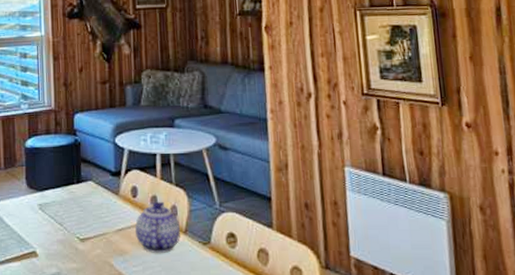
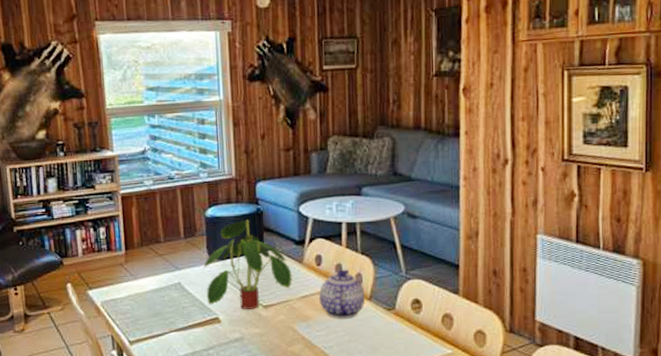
plant: none [22,150,109,243] -> present [203,219,292,309]

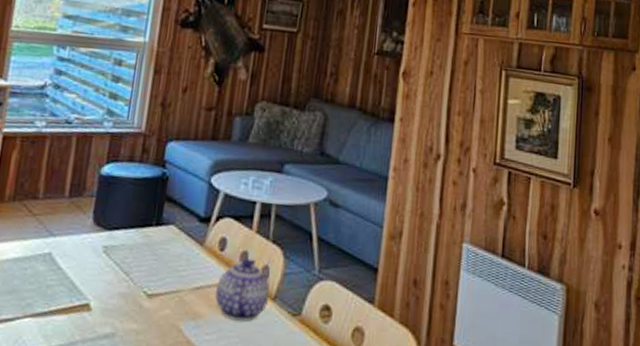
plant: present [203,219,292,309] -> none [80,184,189,298]

